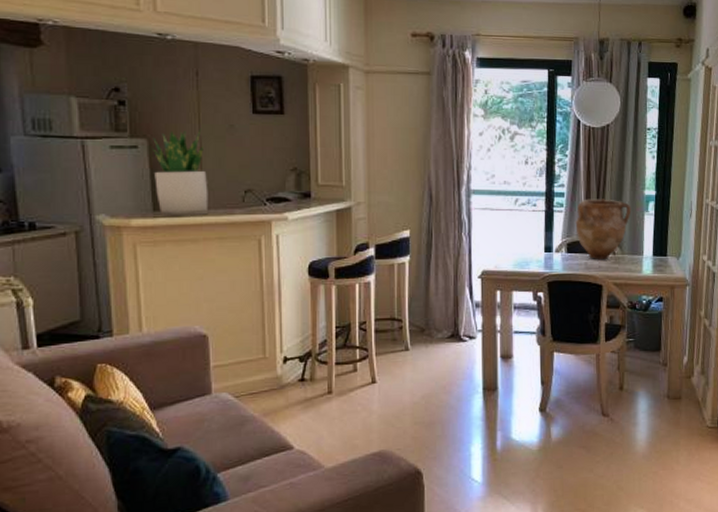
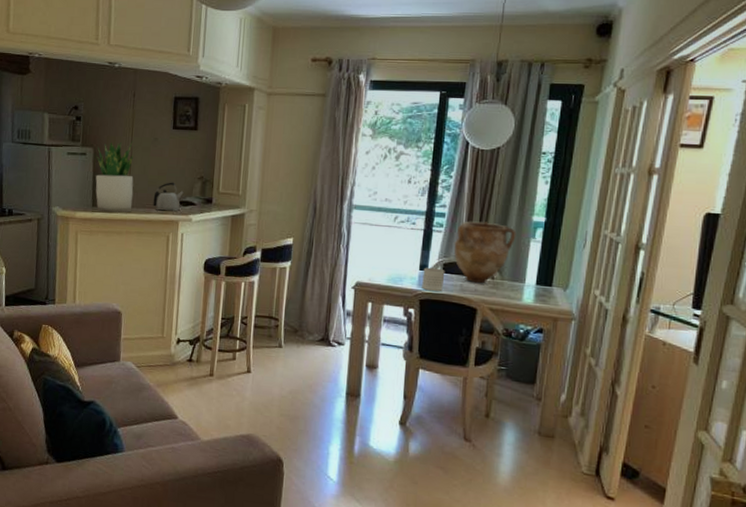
kettle: none [236,176,276,210] -> present [153,182,185,212]
mug: none [548,248,570,273] -> present [422,267,445,292]

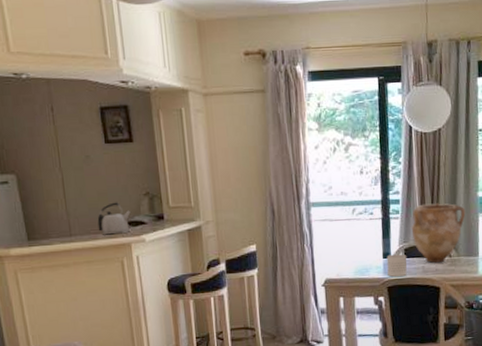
planter: present [95,140,134,213] -> none [20,161,76,245]

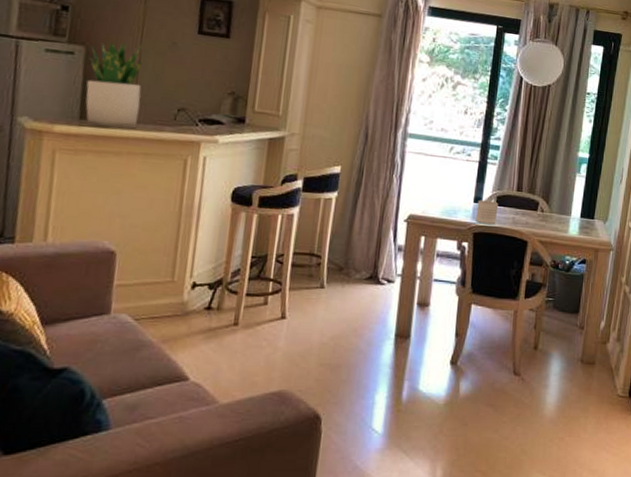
planter: none [20,161,76,245] -> present [85,42,143,129]
kettle: present [97,202,132,235] -> none [166,95,210,131]
vase: present [411,203,466,264] -> none [507,154,564,216]

